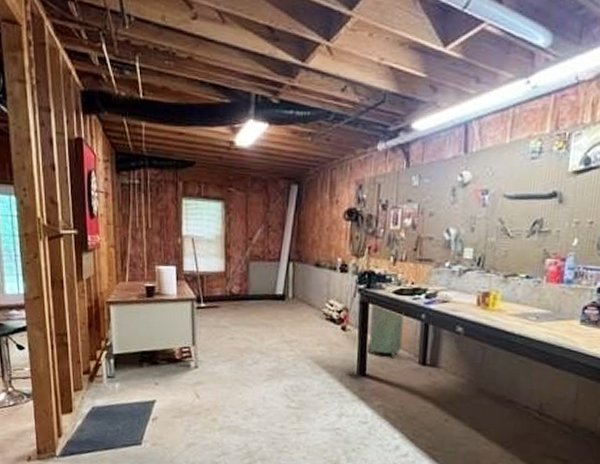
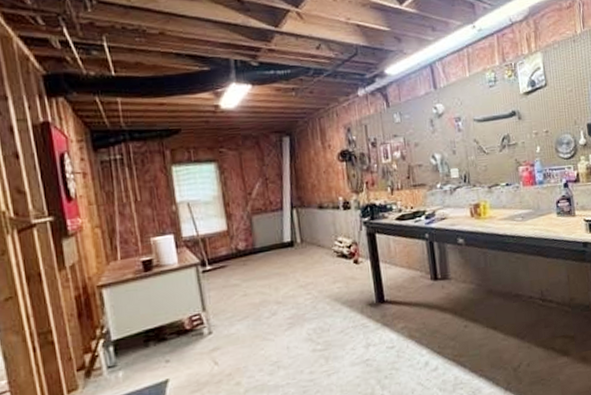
trash can: present [367,275,406,359] -> none [379,204,413,280]

